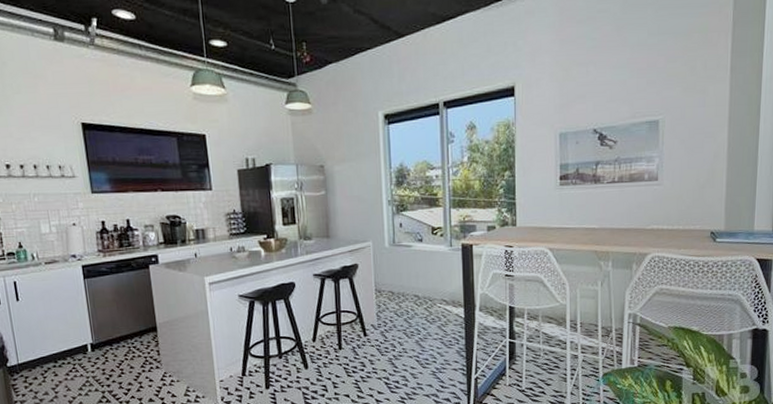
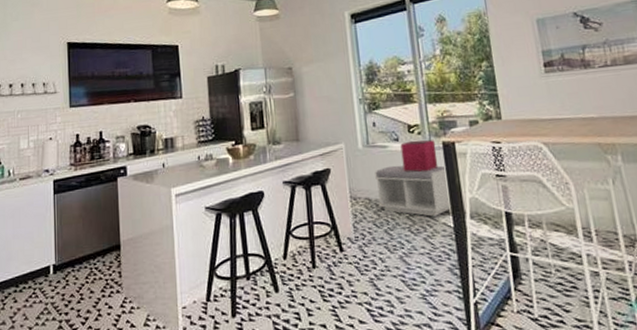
bench: none [399,263,465,309] -> present [375,165,452,217]
storage bin: none [424,241,456,270] -> present [400,140,438,172]

